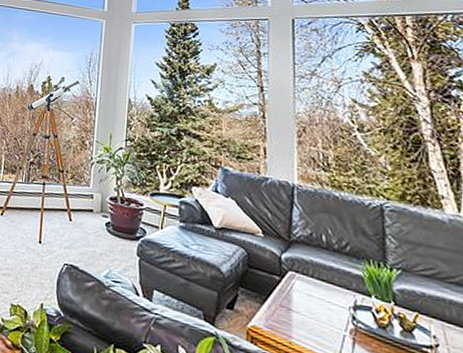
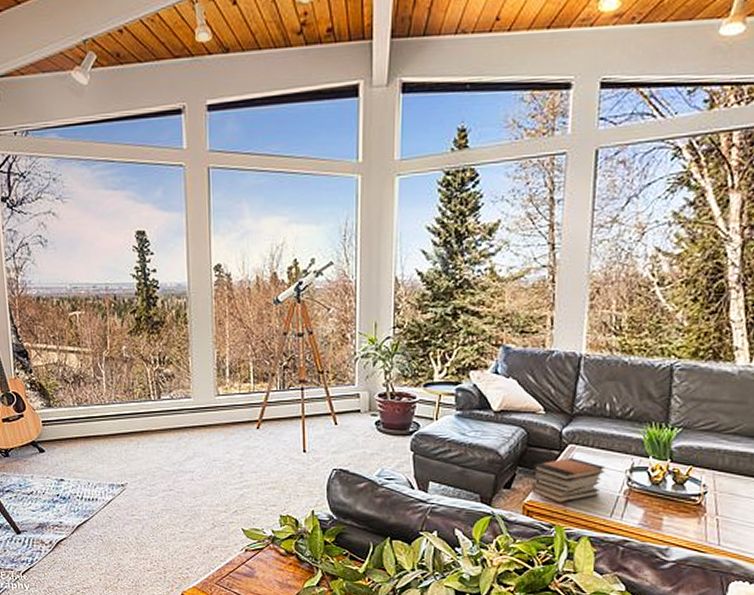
book stack: none [255,285,329,334] -> present [532,458,606,503]

